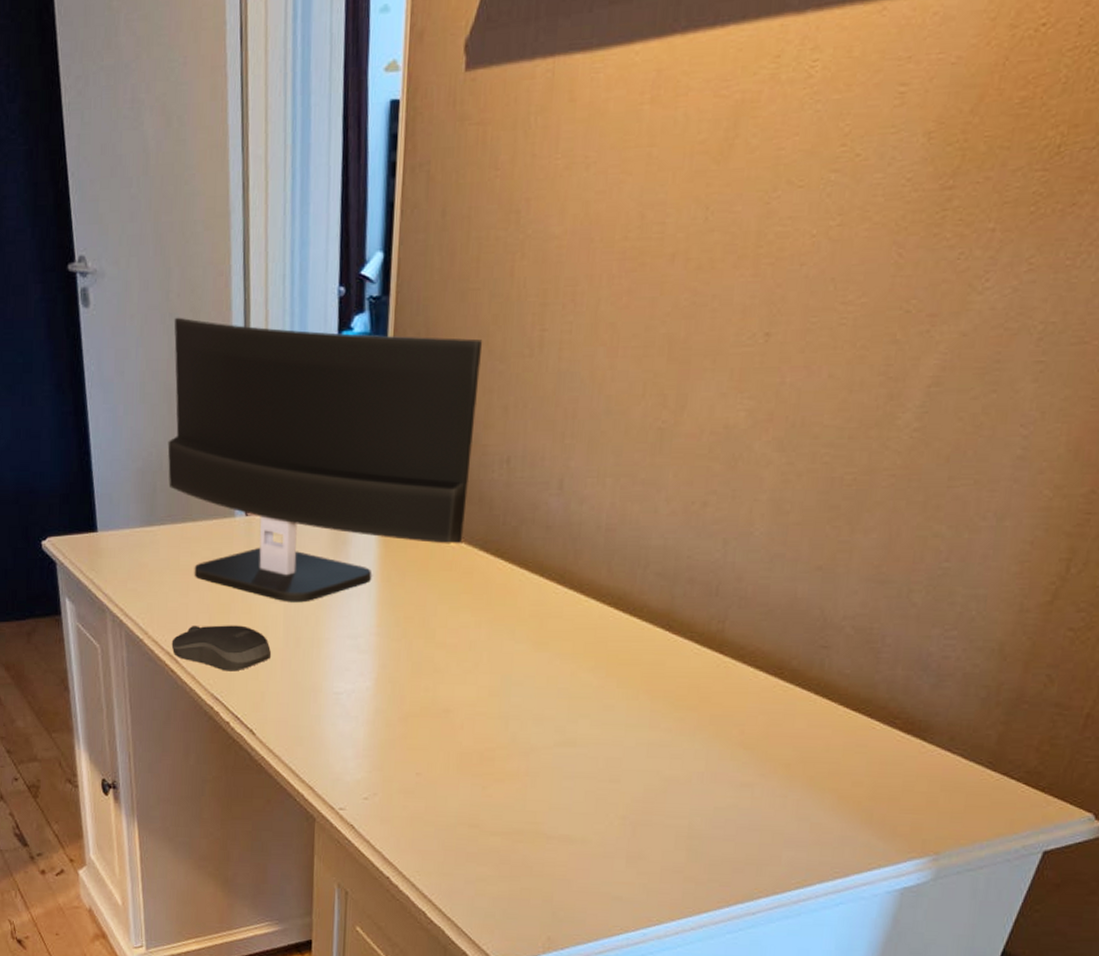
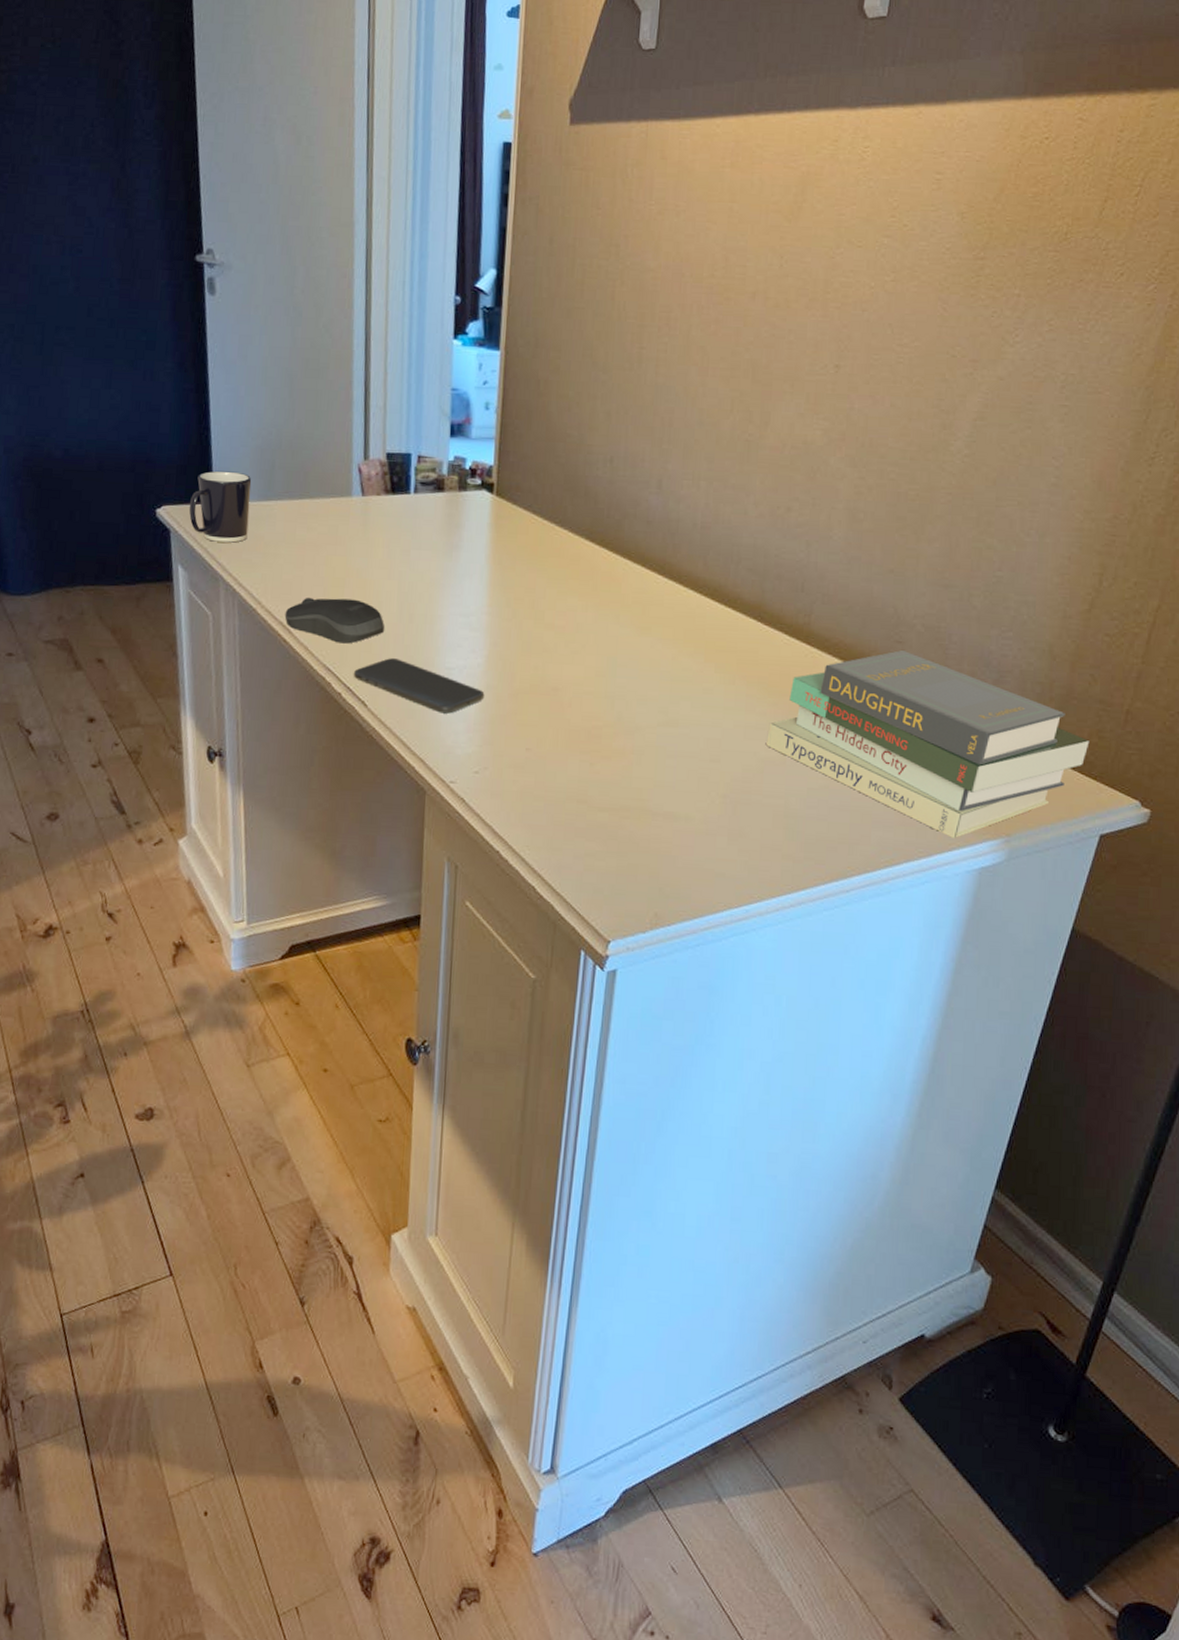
mug: none [73,497,134,572] -> present [189,470,252,543]
computer monitor: present [167,317,483,601] -> none [287,310,587,579]
smartphone: none [240,685,374,740] -> present [353,658,485,714]
books: none [671,655,1040,858] -> present [766,649,1090,839]

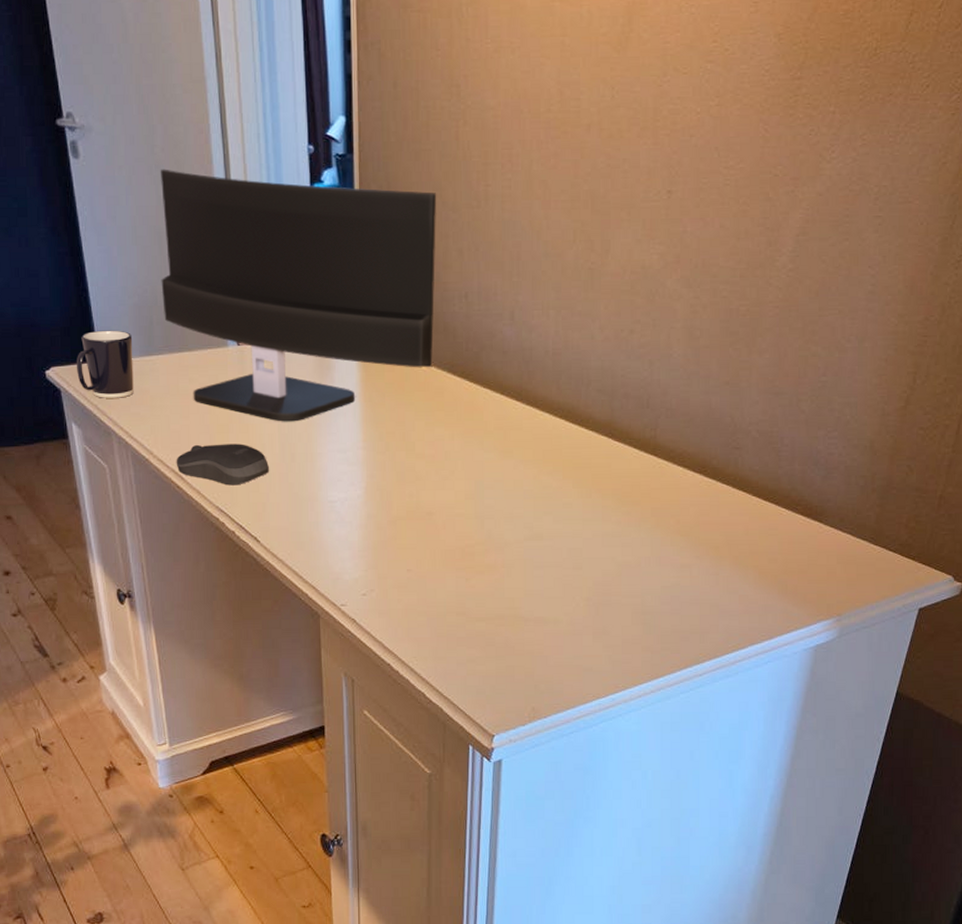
computer monitor: none [287,310,587,579] -> present [160,169,437,421]
smartphone: present [353,658,485,714] -> none [244,496,366,543]
books: present [766,649,1090,839] -> none [623,455,908,622]

